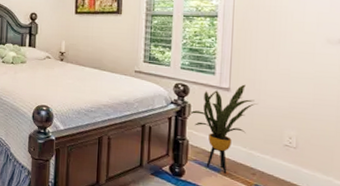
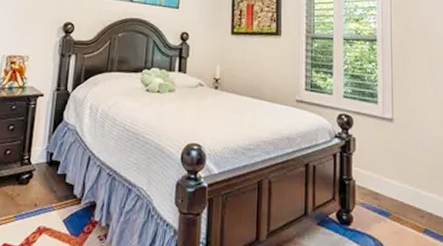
house plant: present [189,84,257,174] -> none [354,114,420,219]

